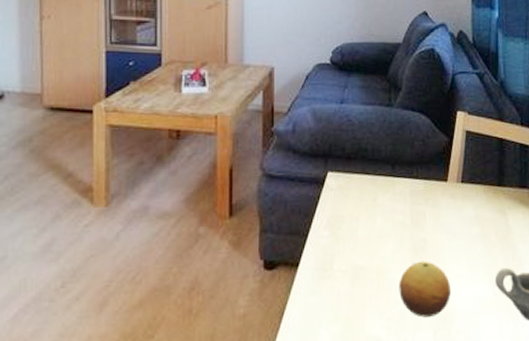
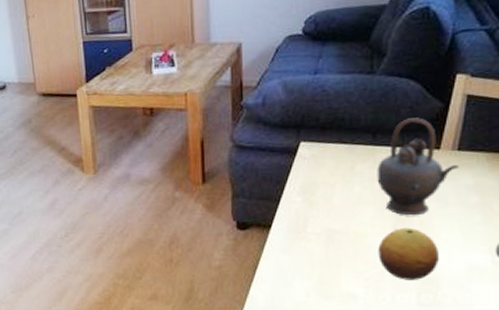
teapot: none [396,150,464,249] -> present [377,117,460,216]

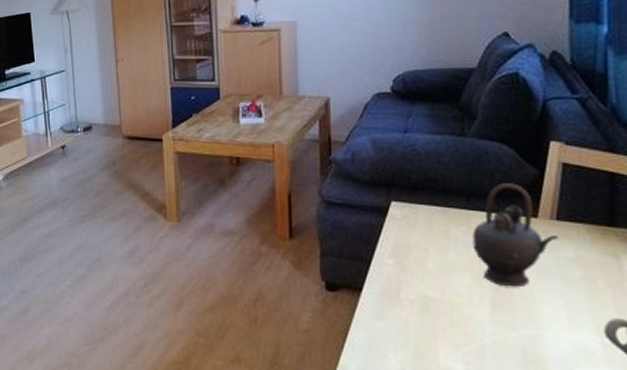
fruit: present [378,227,440,280] -> none [477,299,545,359]

